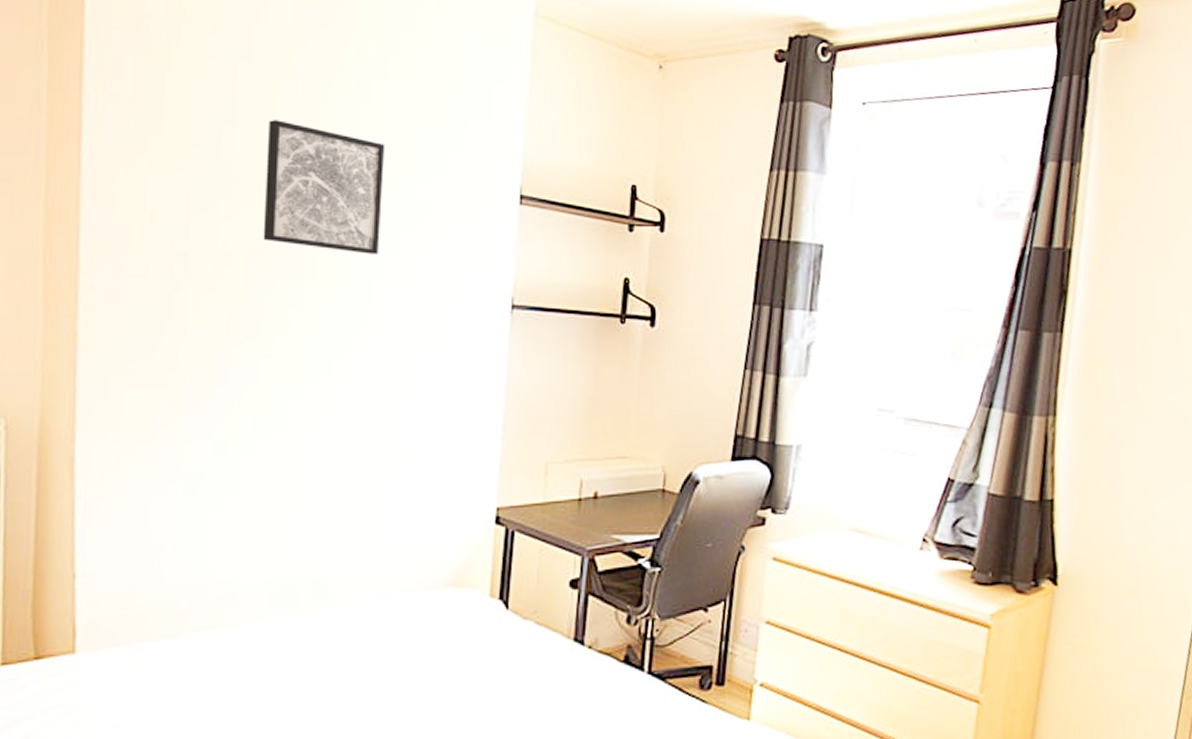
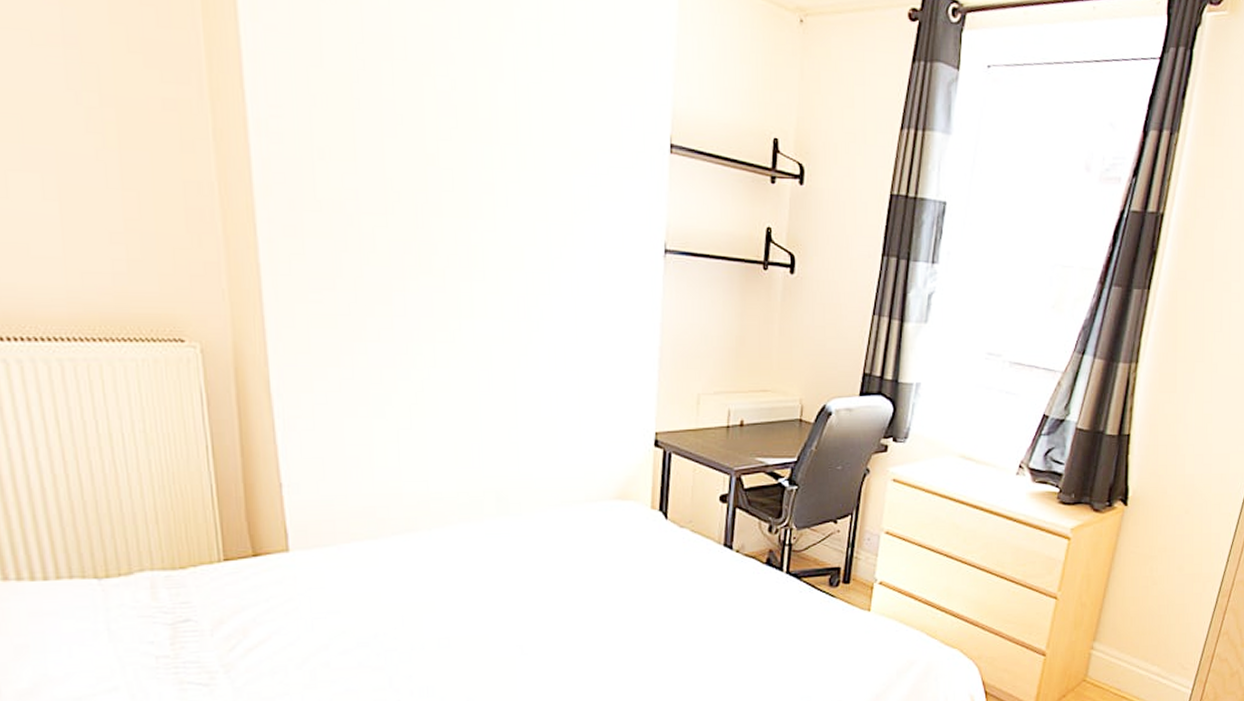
wall art: present [263,120,386,254] -> none [426,58,541,197]

